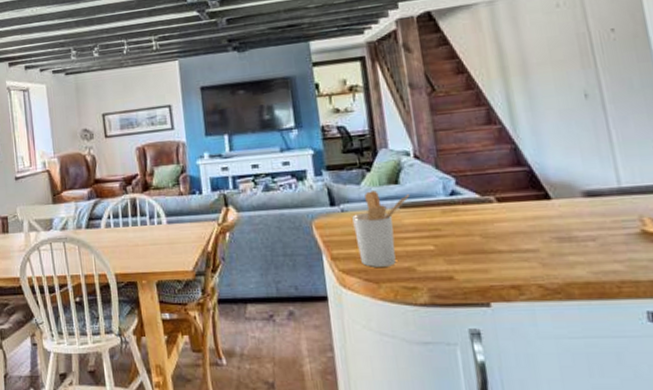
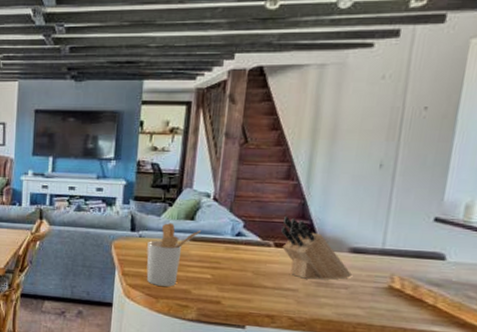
knife block: none [497,164,595,235] -> present [281,215,352,279]

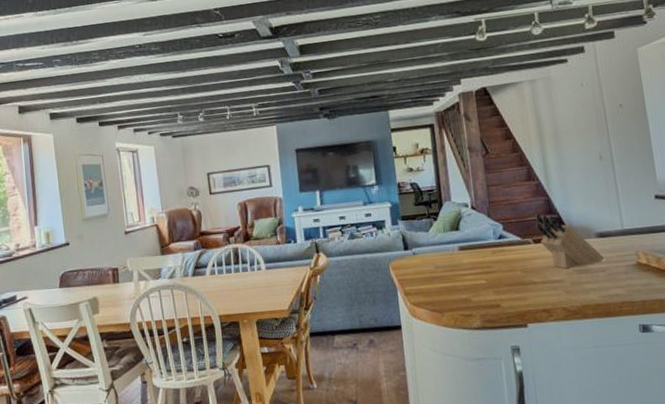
utensil holder: present [146,223,201,287] -> none [422,236,467,300]

